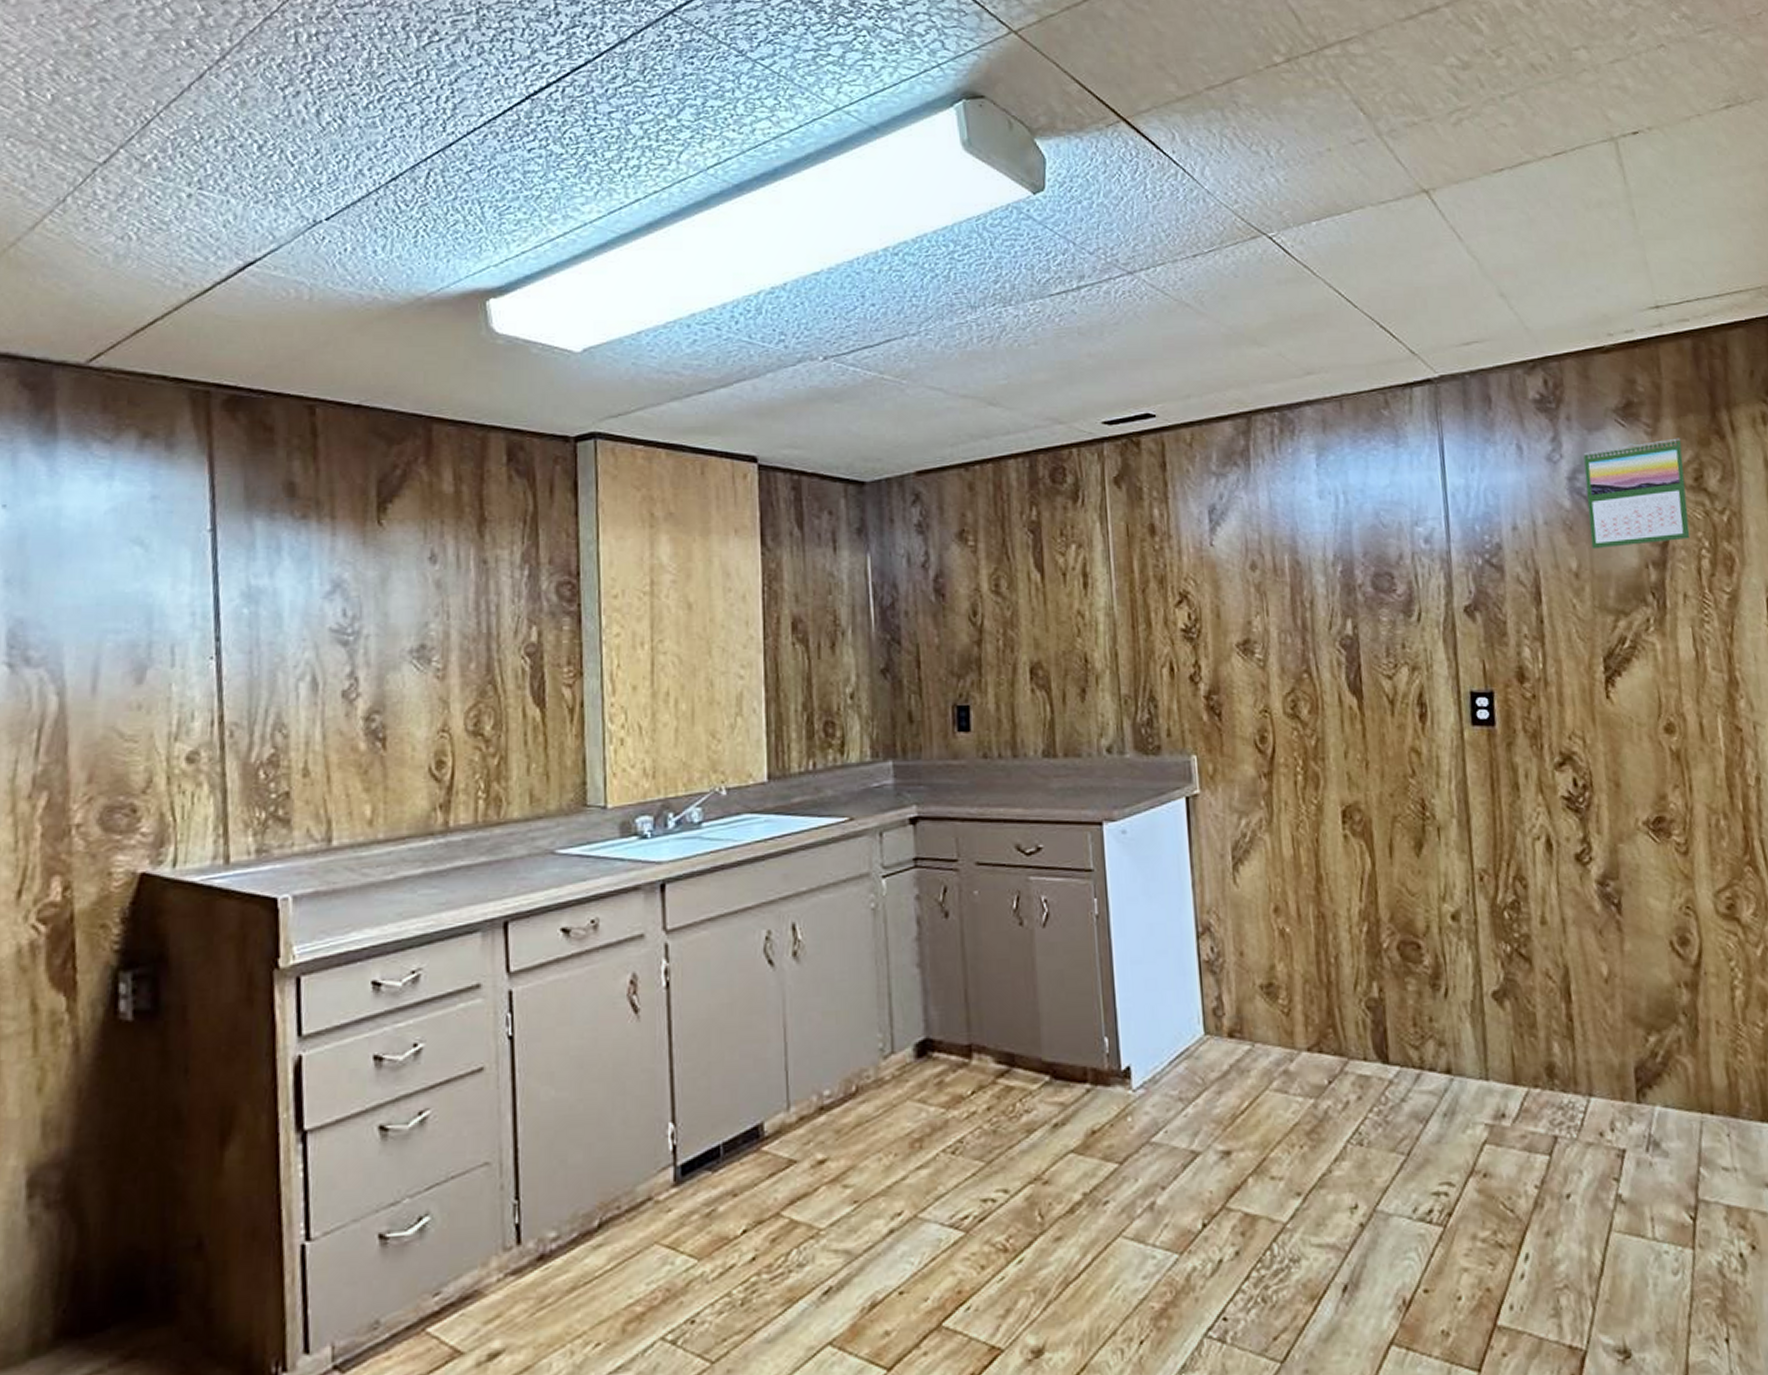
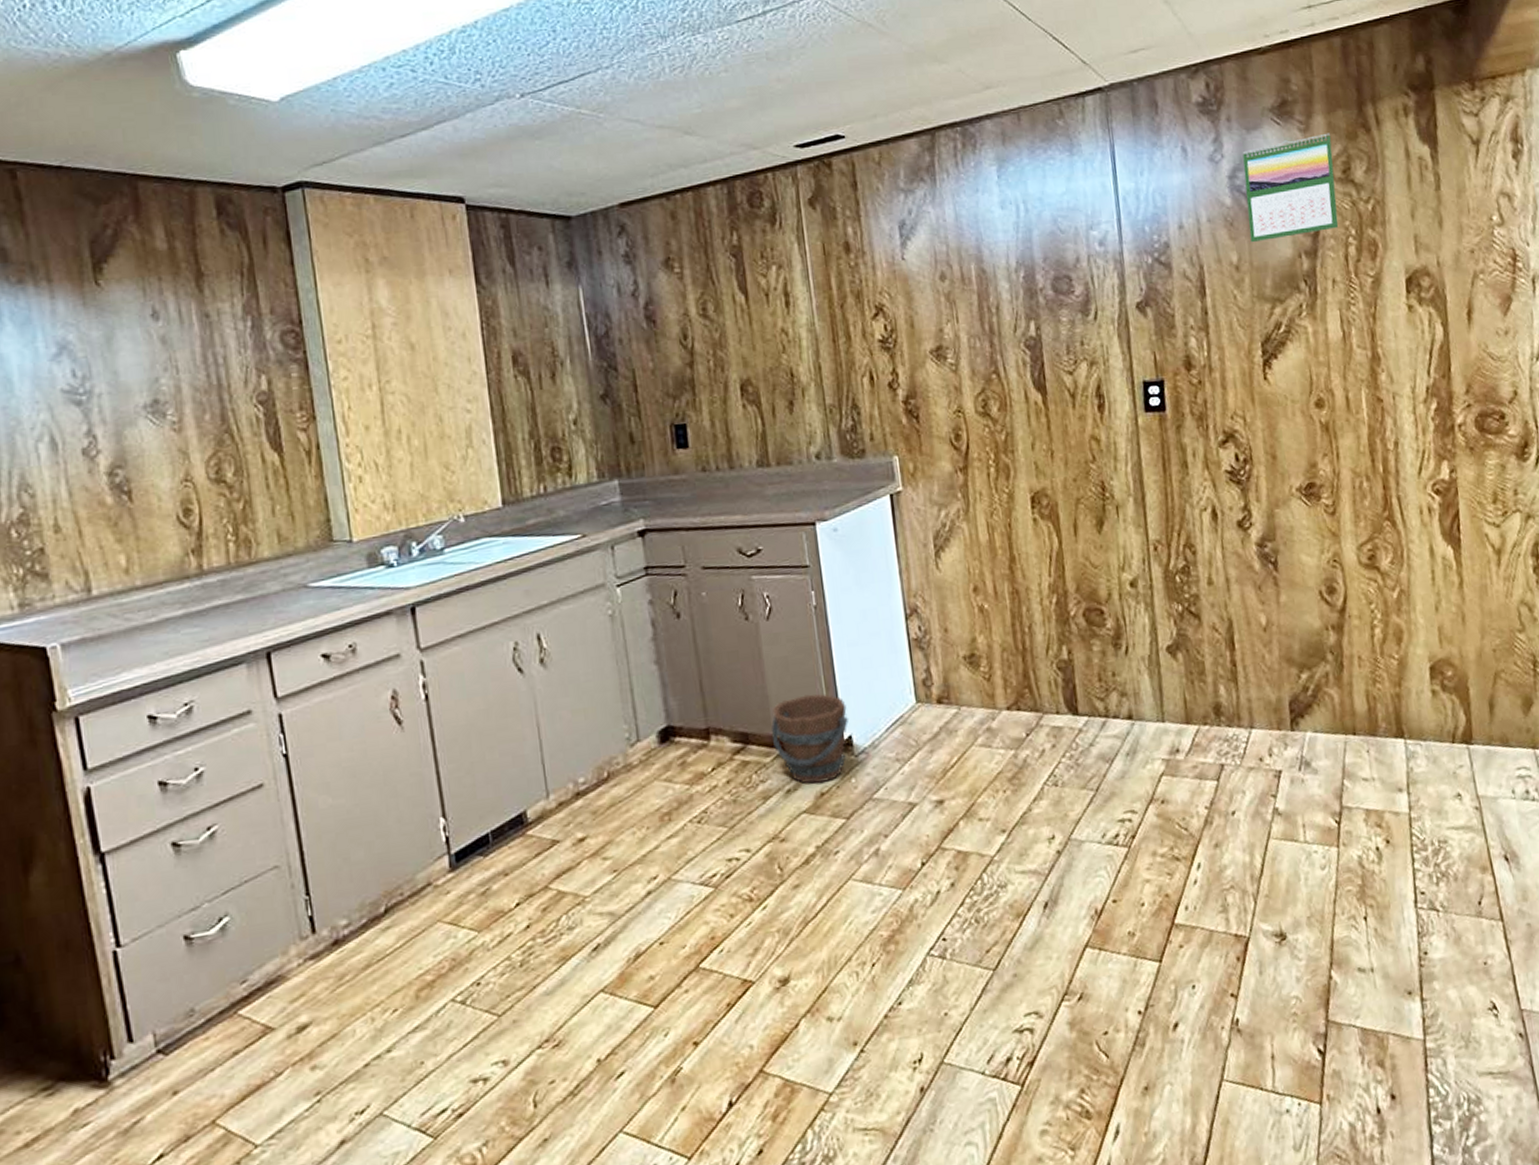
bucket: none [1040,1015,1129,1119] -> present [771,694,849,784]

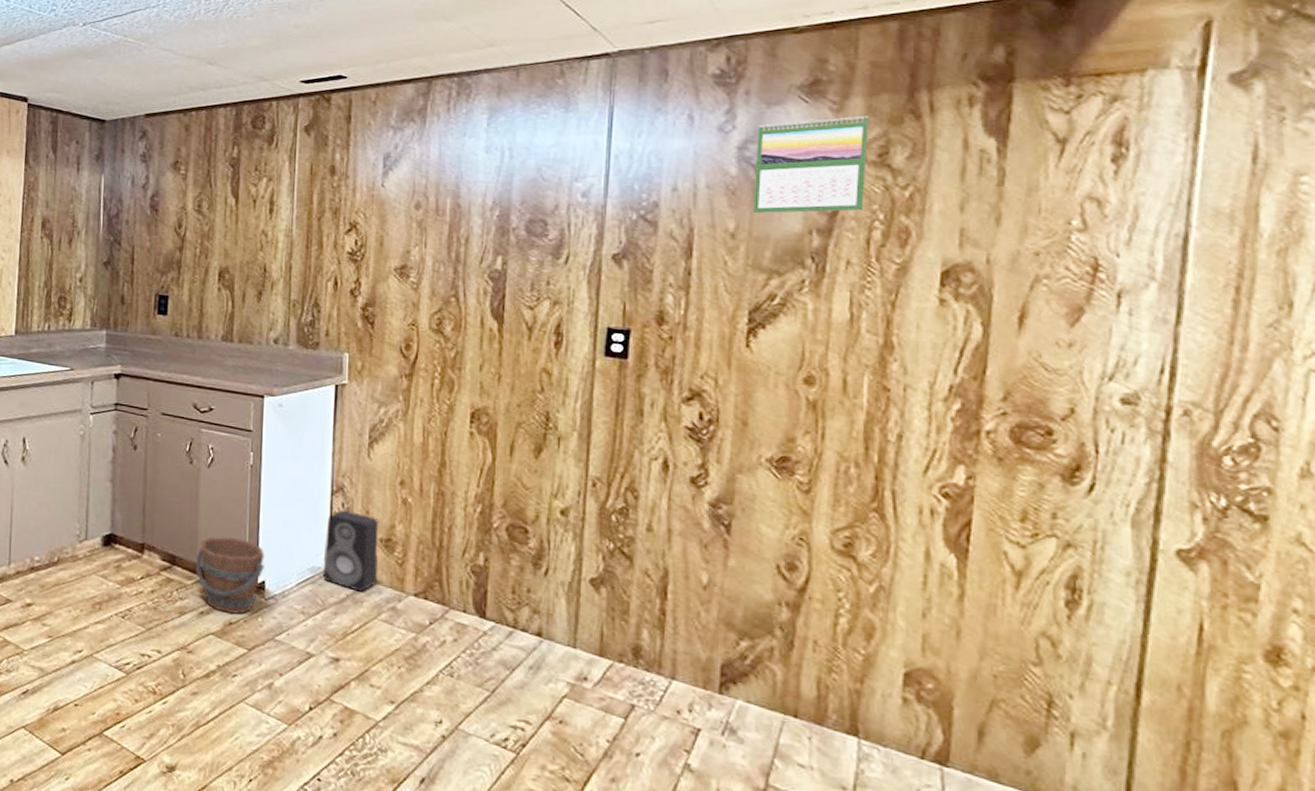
speaker: none [906,633,969,721] -> present [322,510,379,592]

